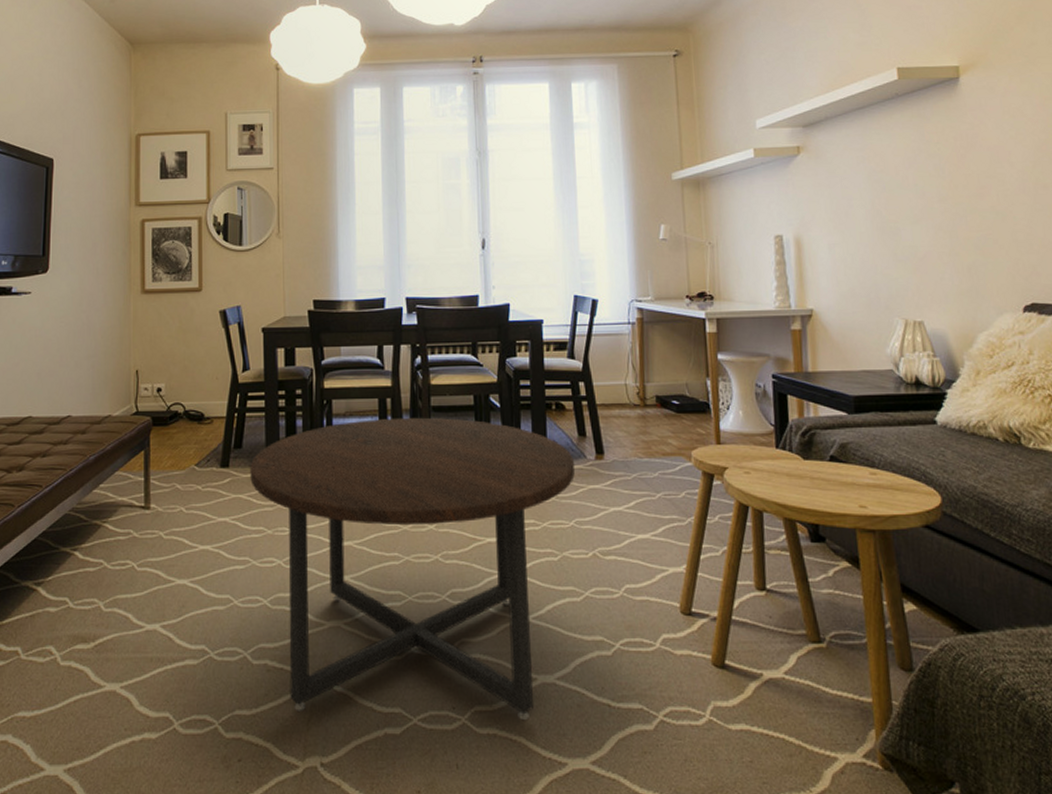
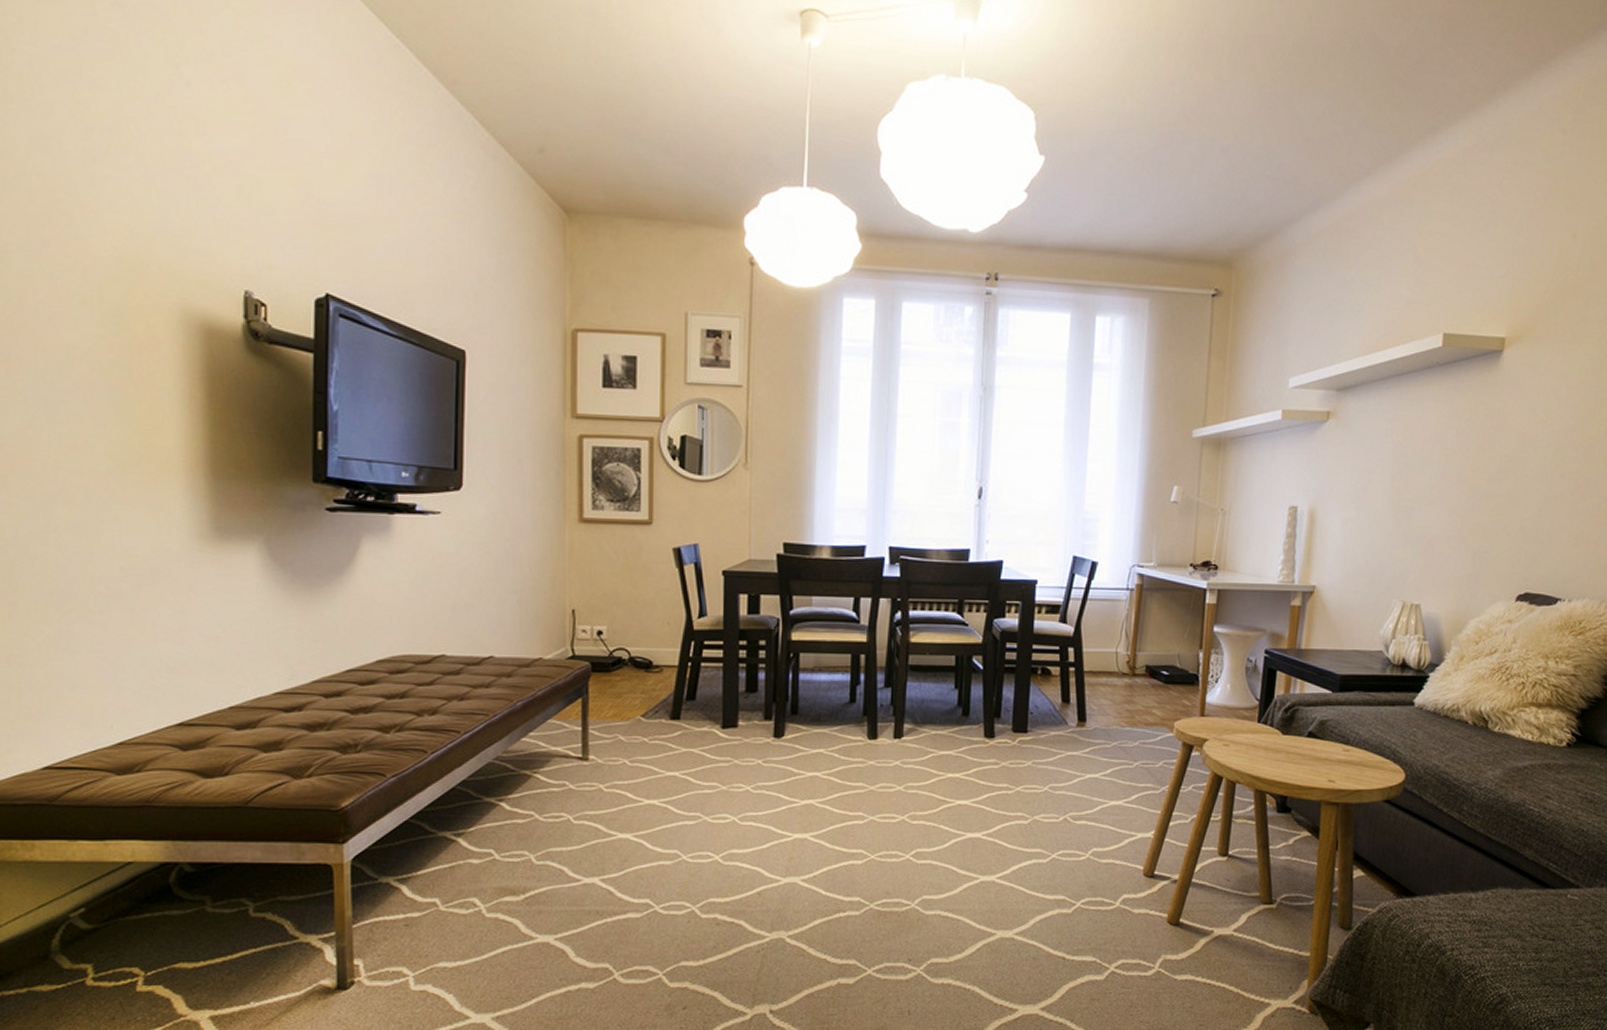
coffee table: present [250,417,575,721] -> none [704,675,1055,972]

